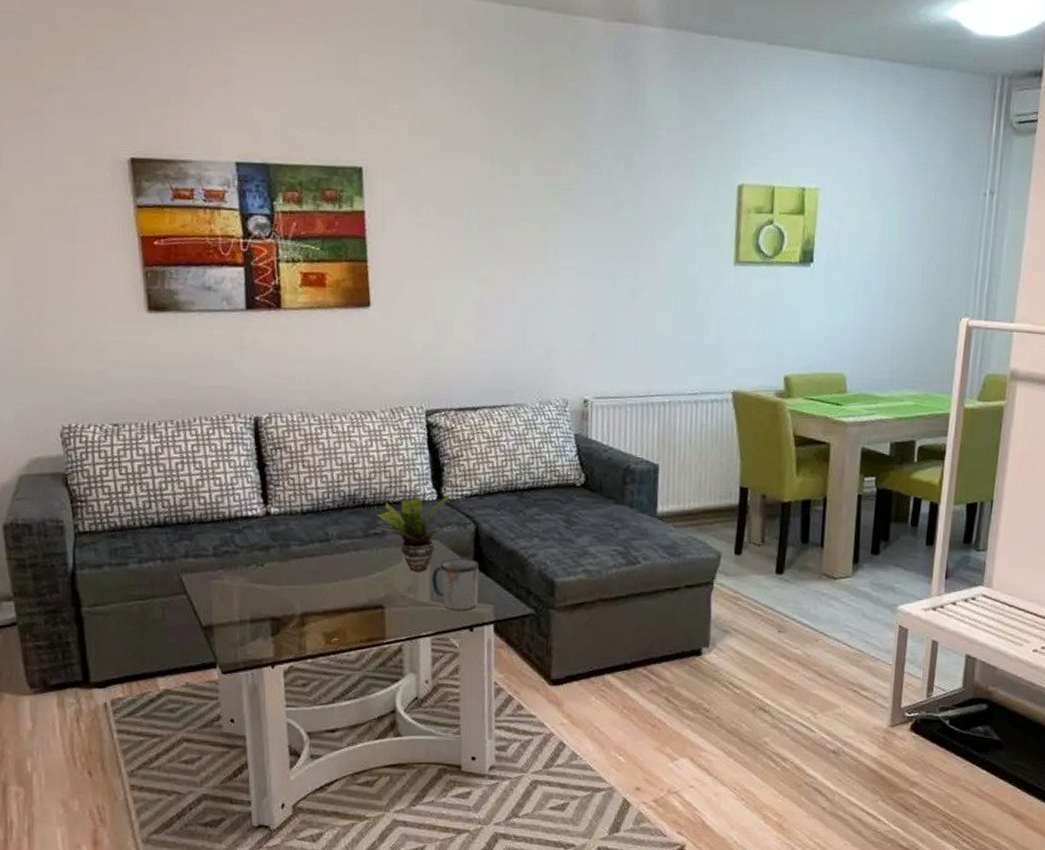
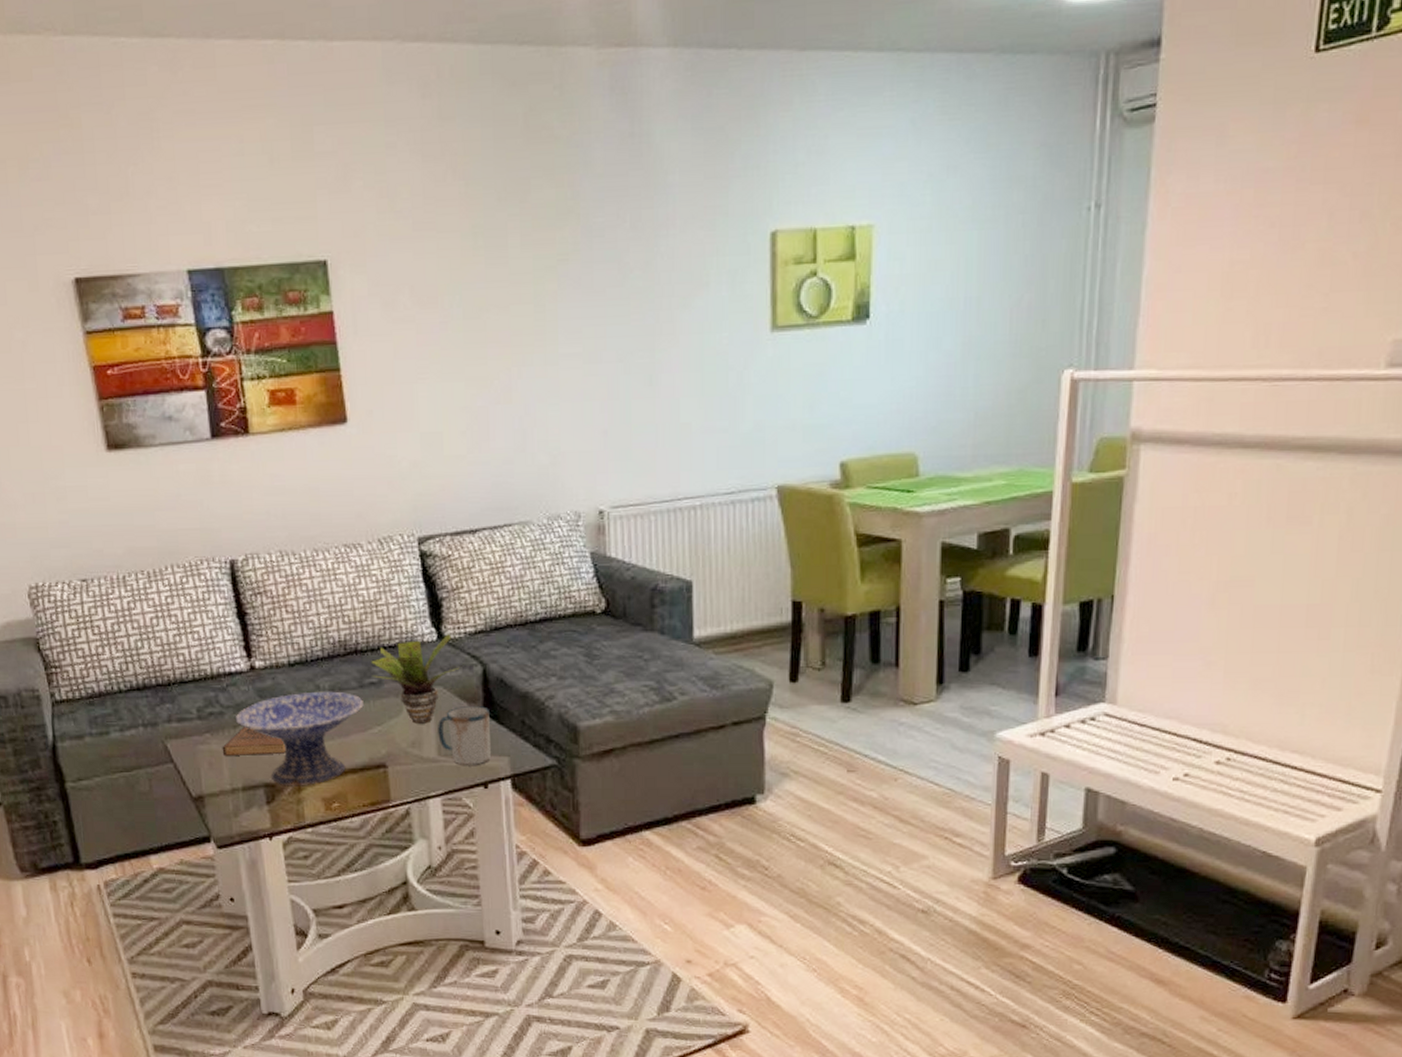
book: none [234,565,294,592] -> present [222,727,287,756]
decorative bowl: none [248,538,367,621] -> present [235,691,364,785]

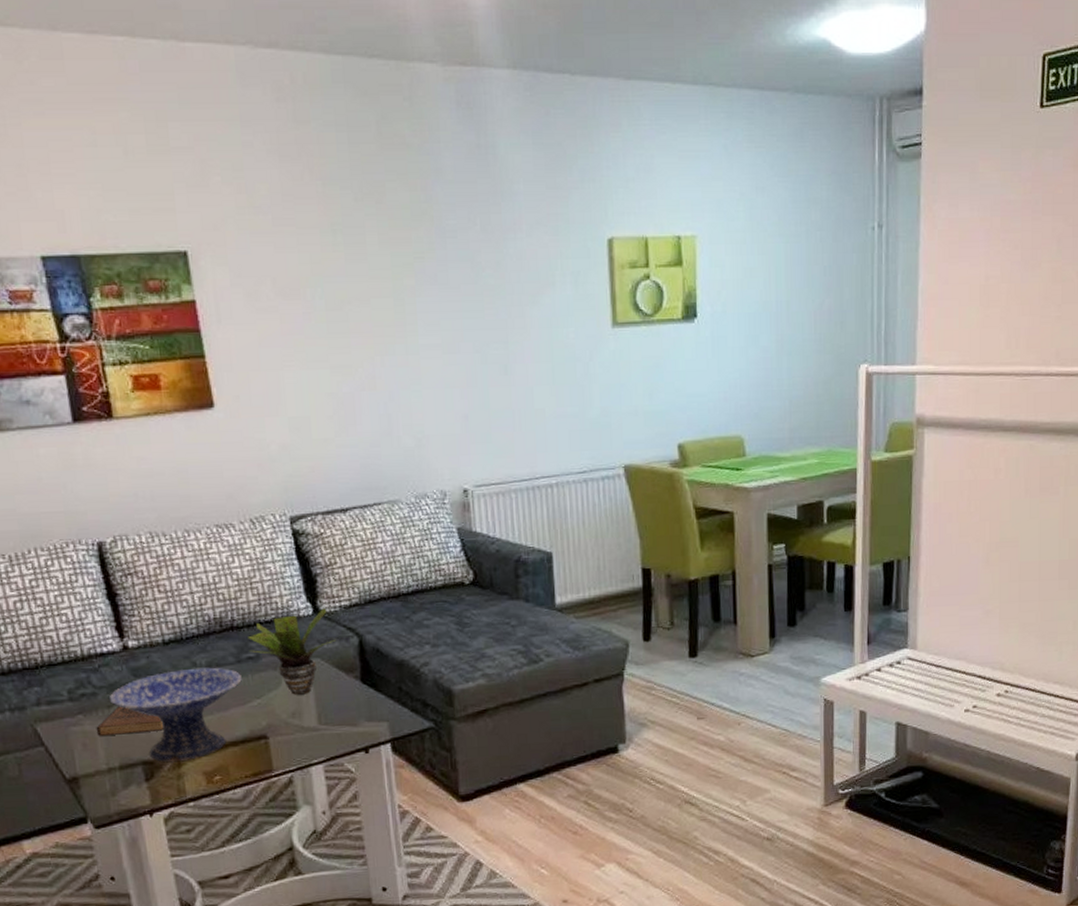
mug: present [438,706,491,765] -> none [317,675,370,732]

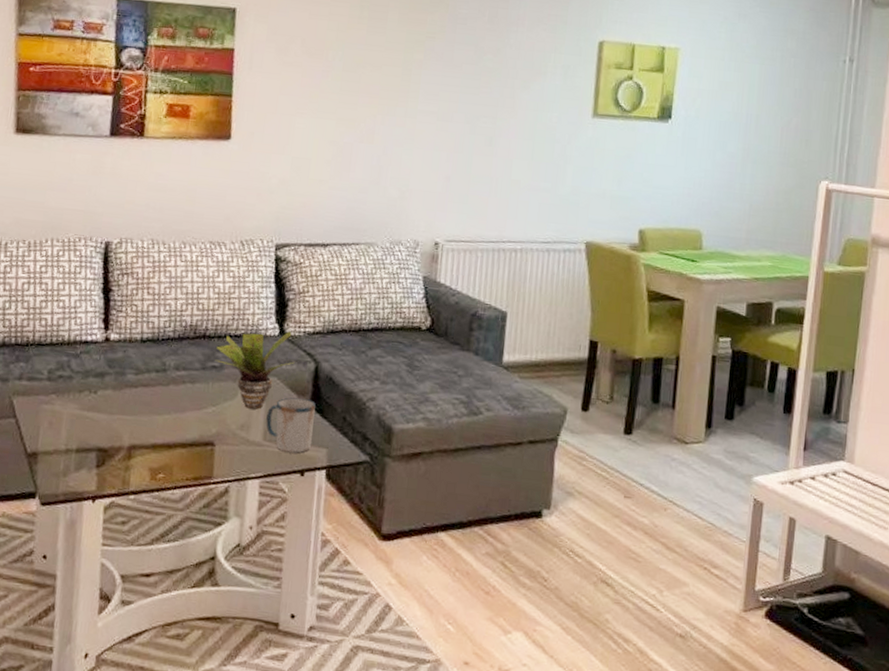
book: present [96,706,165,736] -> none [64,392,125,422]
decorative bowl: present [108,667,242,762] -> none [82,367,203,454]
mug: none [317,675,370,732] -> present [266,397,317,453]

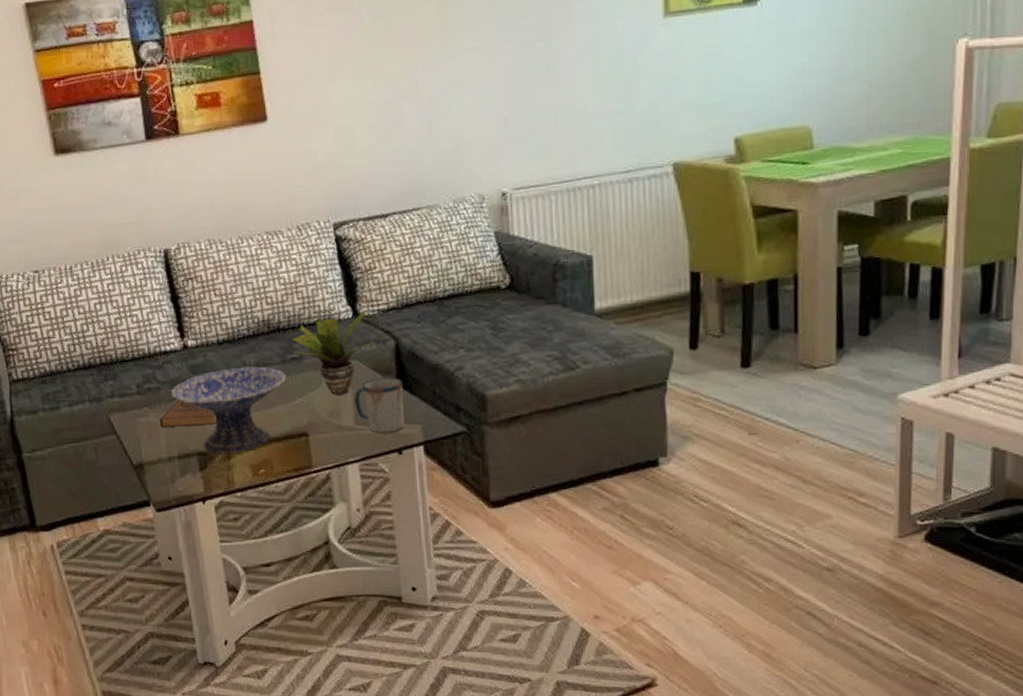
book: none [64,392,125,422] -> present [159,400,217,427]
decorative bowl: none [82,367,203,454] -> present [170,366,286,453]

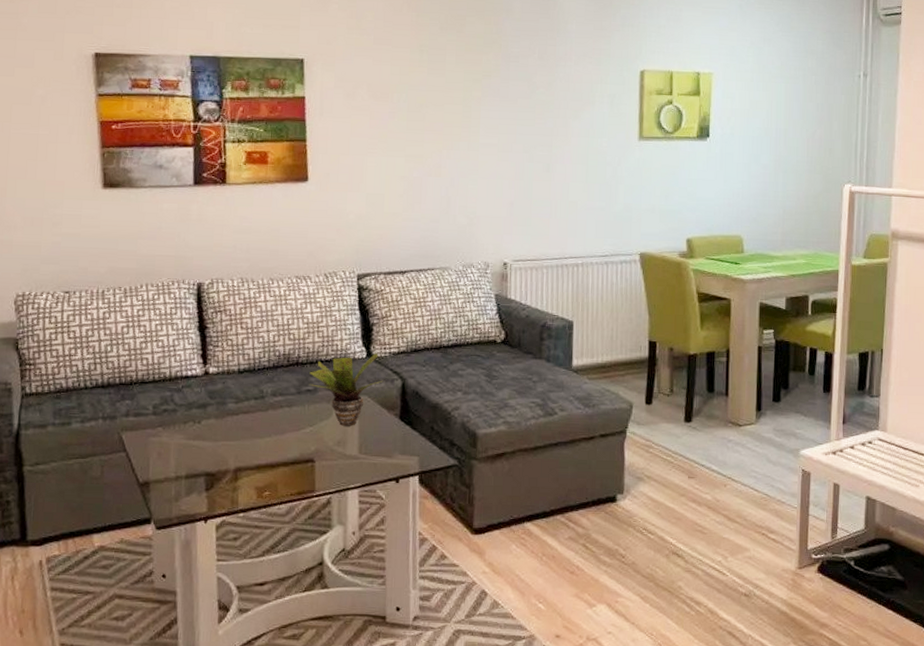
book: present [159,400,217,427] -> none [171,423,229,448]
decorative bowl: present [170,366,286,453] -> none [186,395,299,475]
mug: present [354,378,404,433] -> none [360,413,406,463]

